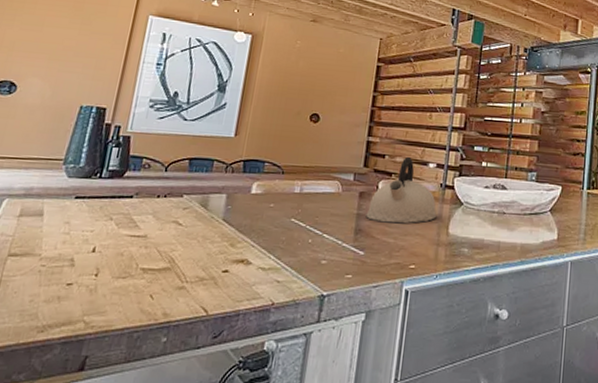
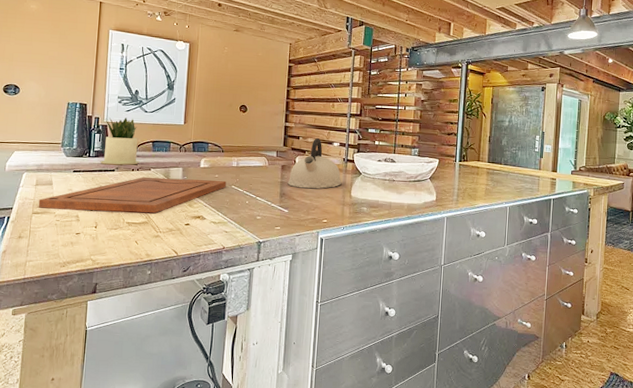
cutting board: none [18,205,284,256] -> present [38,176,226,214]
planter: none [113,126,171,191] -> present [100,117,140,166]

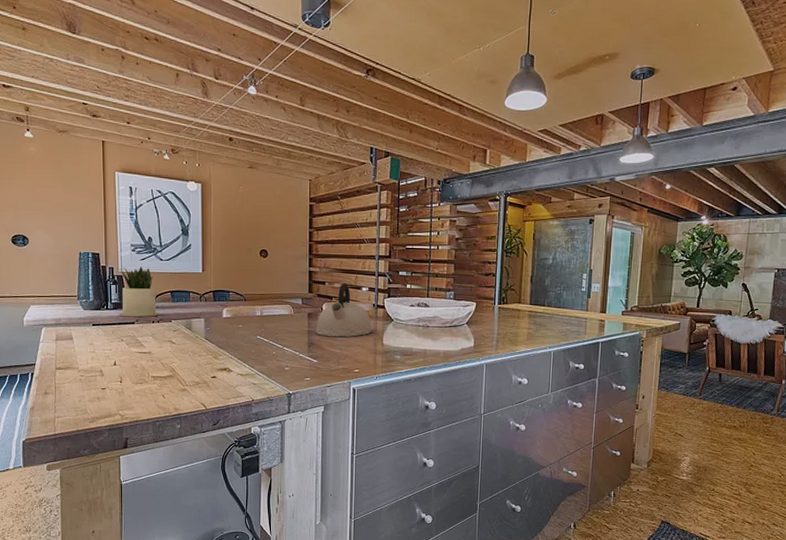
cutting board: present [38,176,226,214] -> none [60,329,251,367]

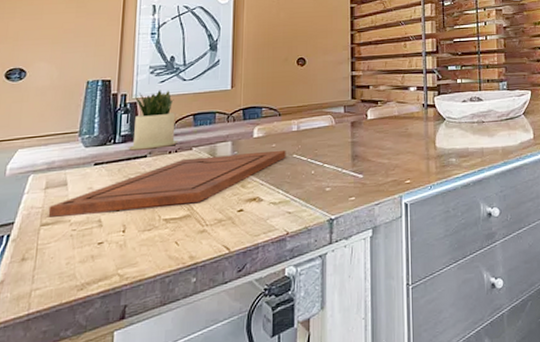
cutting board: none [60,329,251,367] -> present [48,149,286,217]
kettle: present [315,283,373,338] -> none [360,85,424,146]

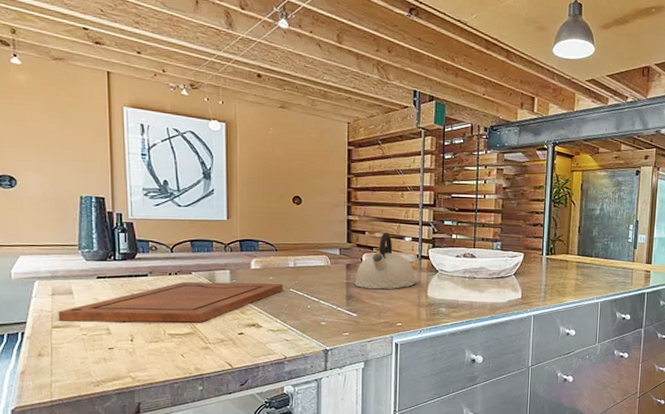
planter: present [128,90,179,152] -> none [128,213,178,270]
kettle: none [360,85,424,146] -> present [354,233,416,290]

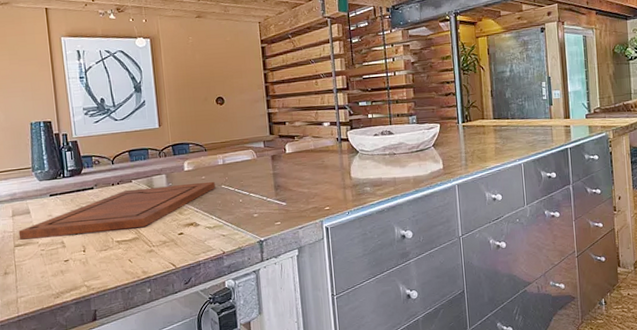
kettle: present [354,233,416,290] -> none [280,121,339,177]

